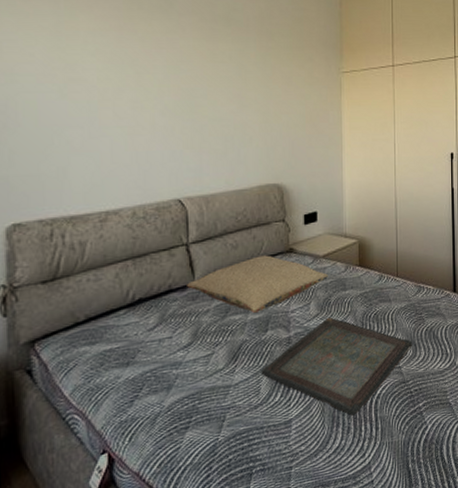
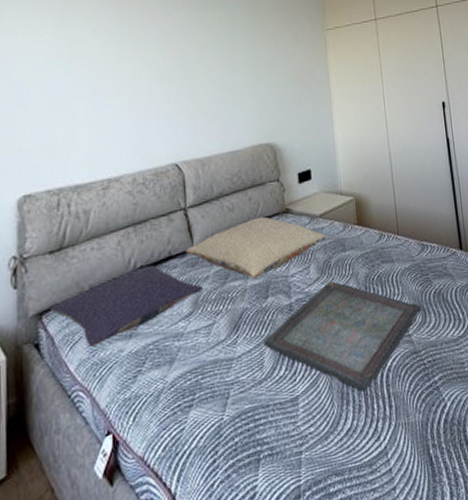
pillow: none [42,298,203,374] -> present [49,265,203,347]

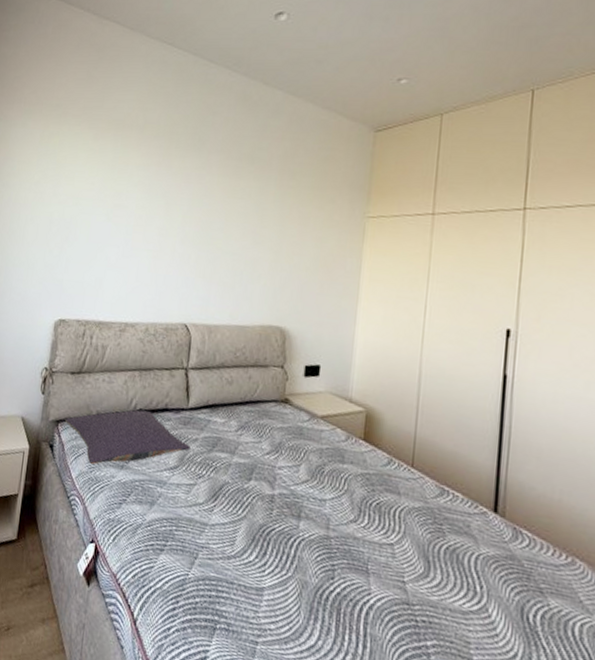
pillow: present [186,216,326,278] -> none [181,397,325,457]
serving tray: present [264,281,421,391] -> none [239,487,425,616]

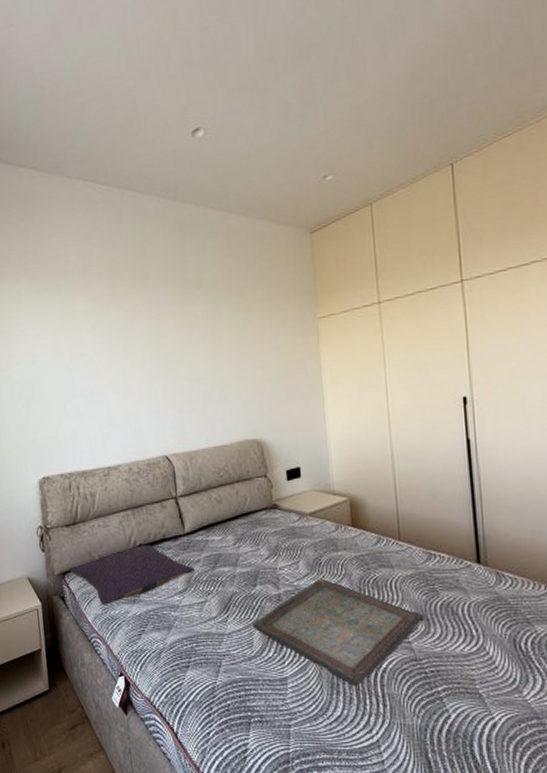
serving tray: none [239,487,425,616] -> present [253,578,424,685]

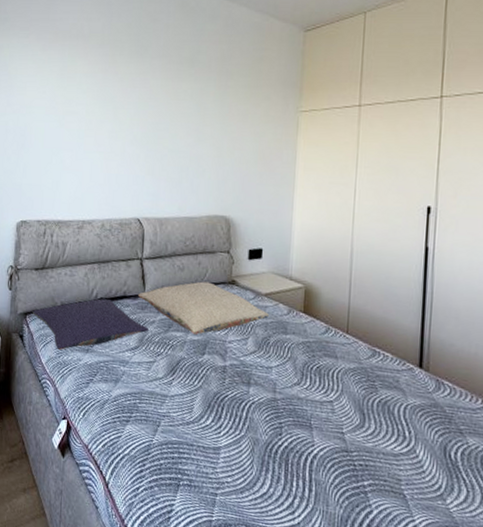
pillow: none [178,510,317,566] -> present [138,281,269,335]
serving tray: present [253,578,424,685] -> none [195,357,360,466]

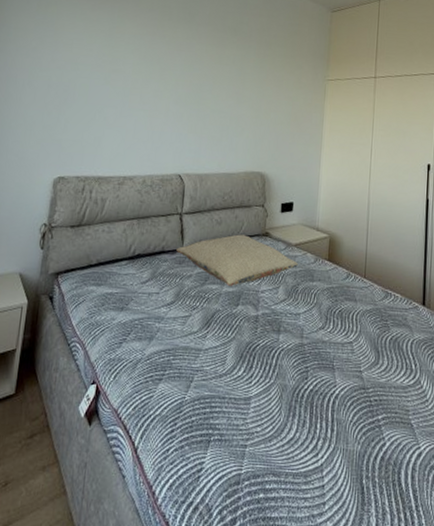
pillow: present [32,298,149,350] -> none [64,255,185,310]

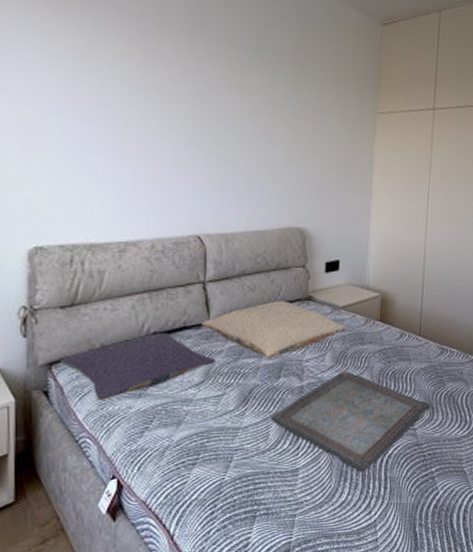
pillow: none [64,255,185,310] -> present [59,333,215,400]
serving tray: none [229,304,375,409] -> present [271,370,430,471]

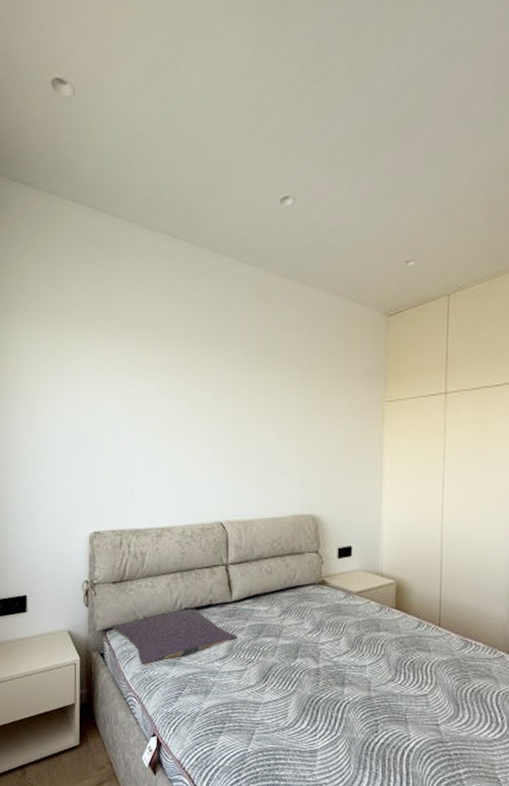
pillow: present [202,301,346,358] -> none [225,584,361,639]
serving tray: present [271,370,430,471] -> none [289,656,454,762]

